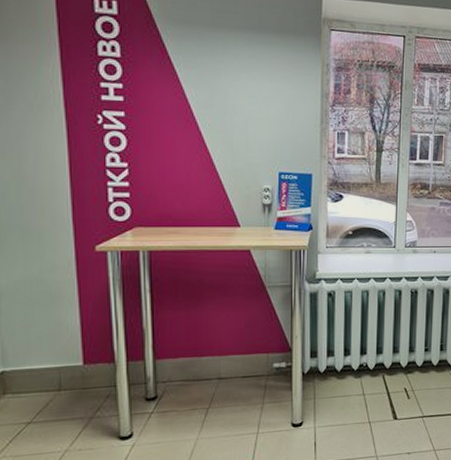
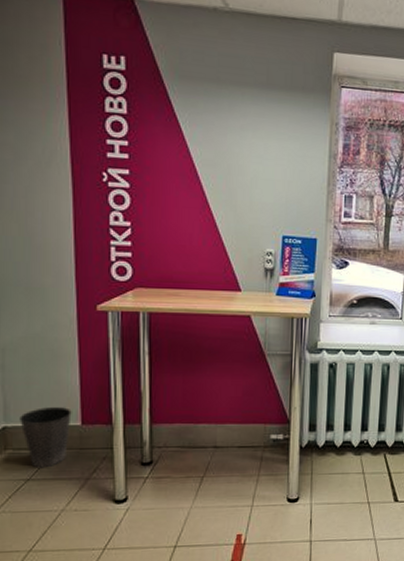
waste basket: none [18,348,73,411] -> present [20,407,72,468]

